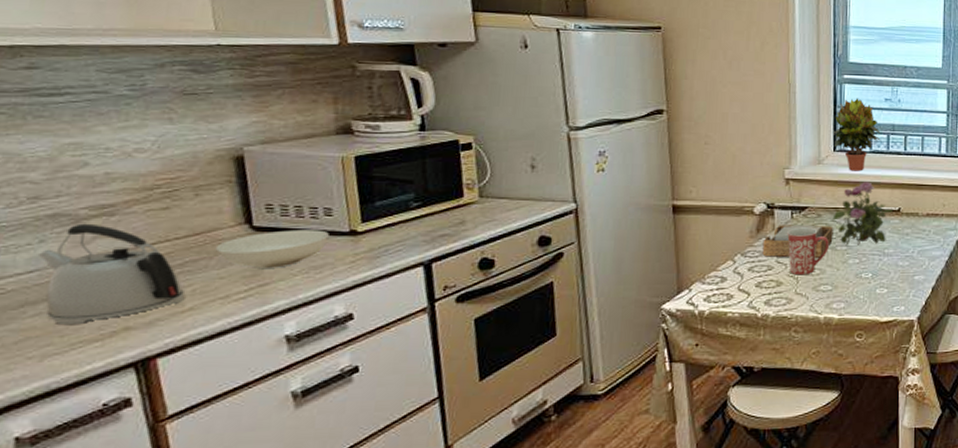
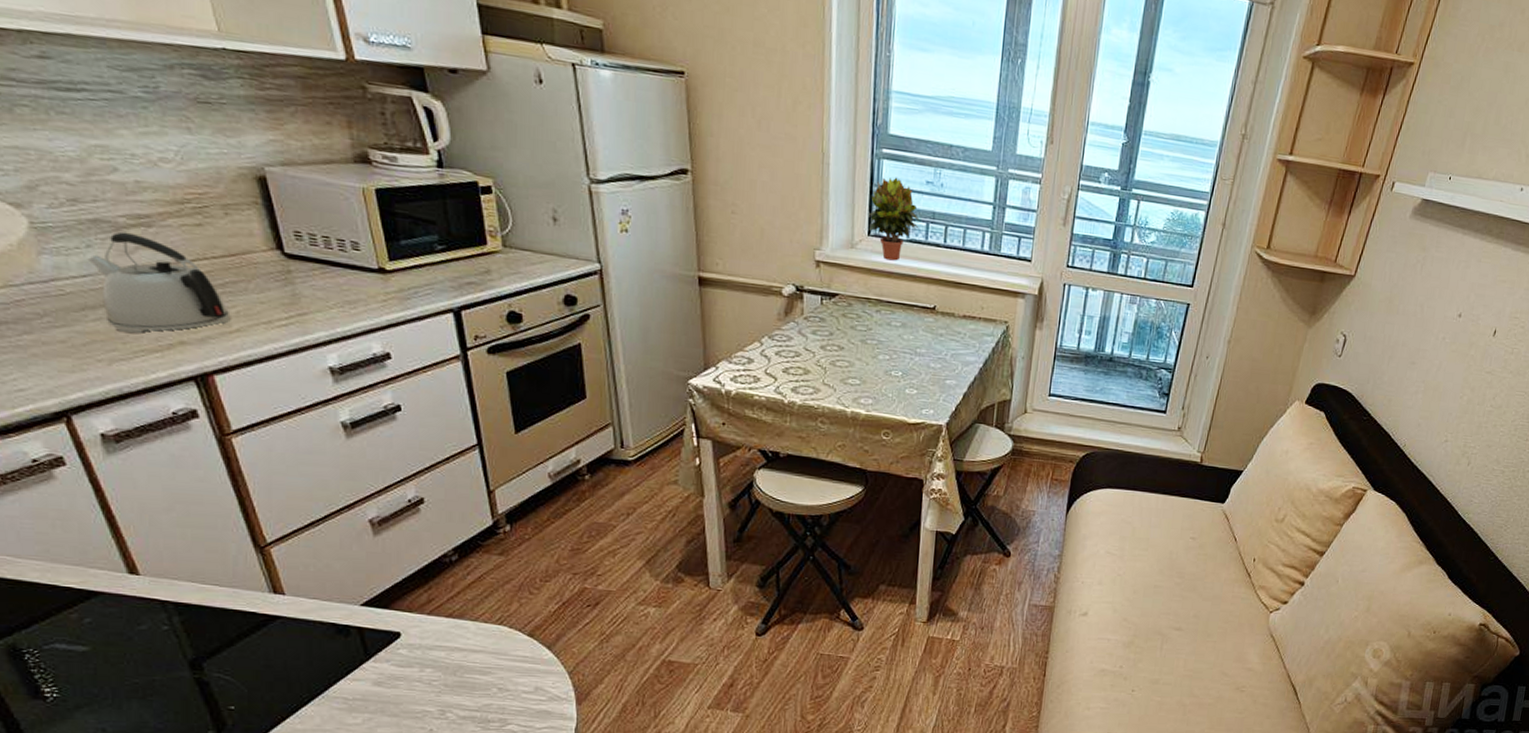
bowl: present [214,230,329,268] -> none [251,260,359,299]
napkin holder: present [762,225,833,258] -> none [790,310,864,350]
mug: present [787,227,829,276] -> none [816,315,859,366]
flower bouquet: present [832,182,894,245] -> none [864,273,928,342]

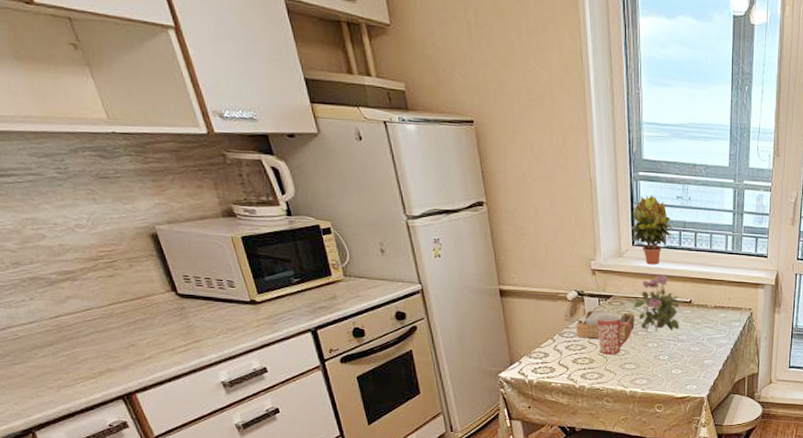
kettle: present [87,231,231,334] -> none [31,286,144,366]
napkin holder: none [790,310,864,350] -> present [576,310,635,341]
mug: none [816,315,859,366] -> present [596,313,631,355]
flower bouquet: none [864,273,928,342] -> present [633,275,686,331]

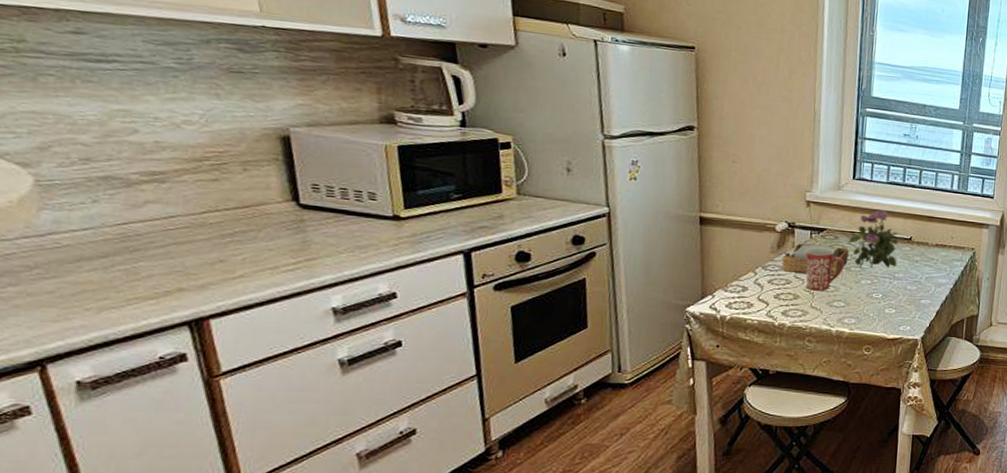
potted plant: present [631,195,675,265] -> none [853,131,899,200]

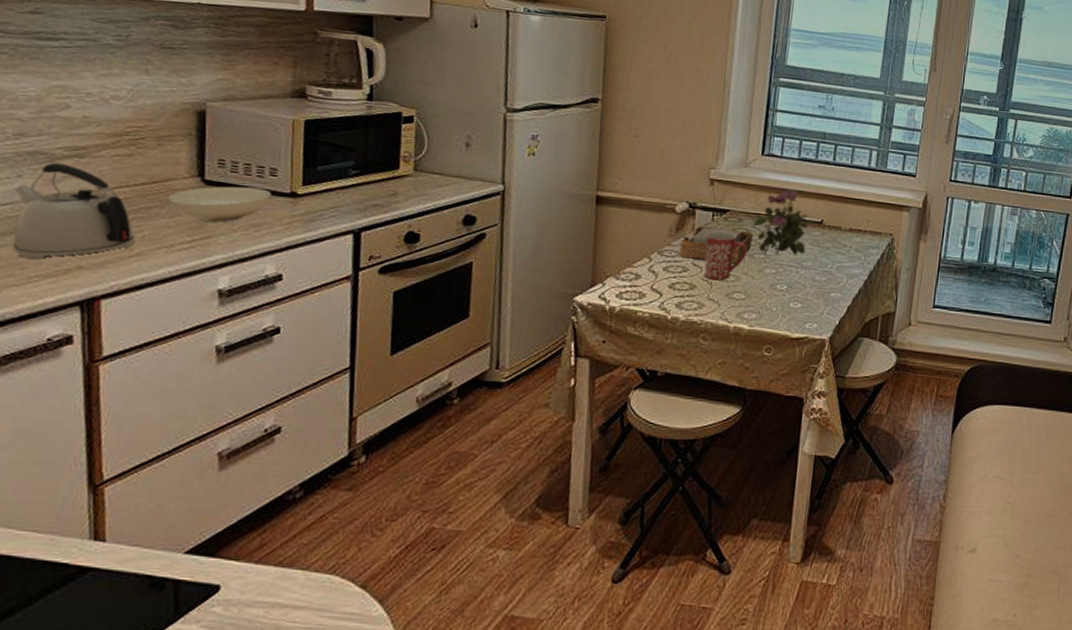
kettle: none [91,187,236,283] -> present [12,162,136,260]
bowl: none [263,210,373,245] -> present [167,186,272,223]

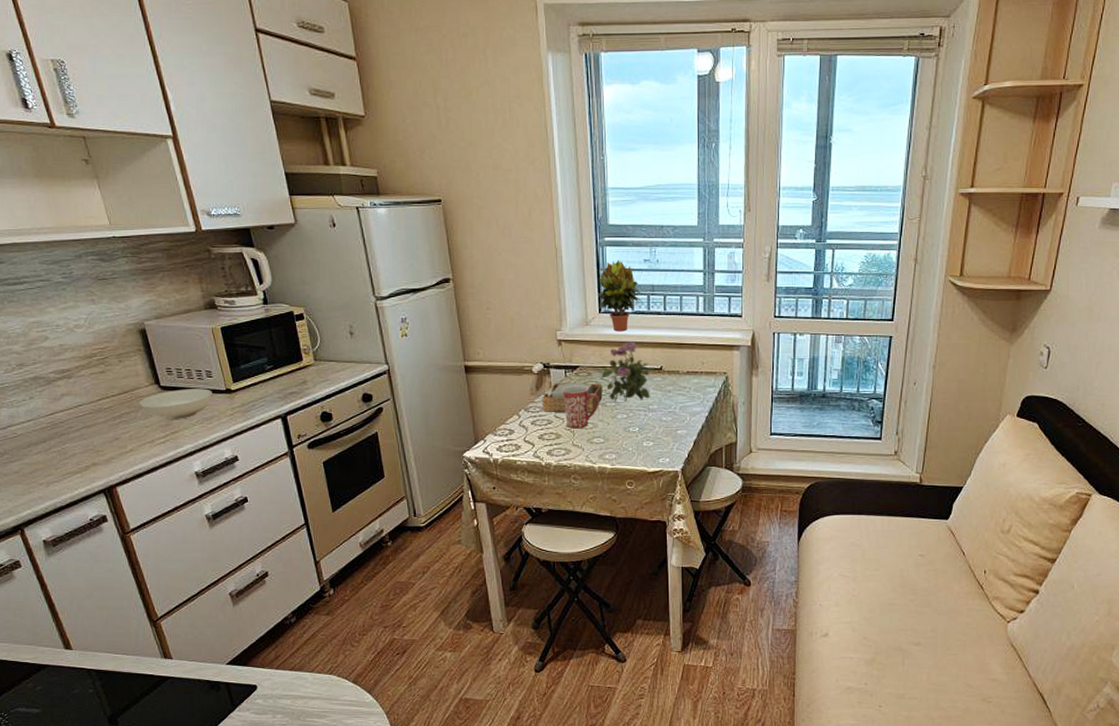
kettle: present [12,162,136,260] -> none [30,384,126,461]
potted plant: none [762,102,812,178] -> present [597,260,643,332]

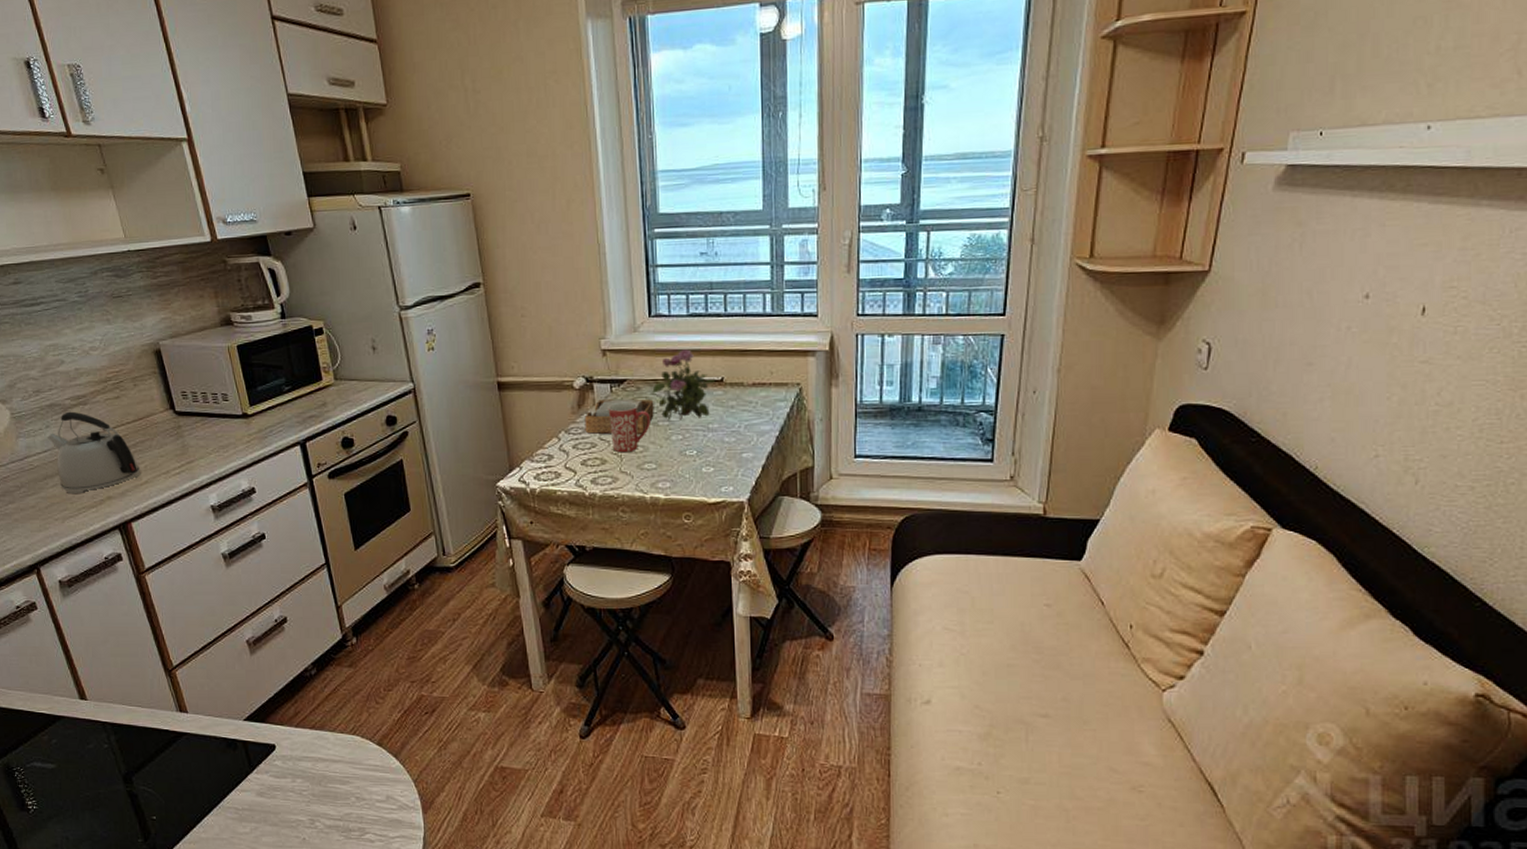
kettle: none [30,384,126,461] -> present [46,411,141,495]
bowl: present [139,389,212,419] -> none [153,413,229,448]
potted plant: present [597,260,643,332] -> none [646,254,700,338]

